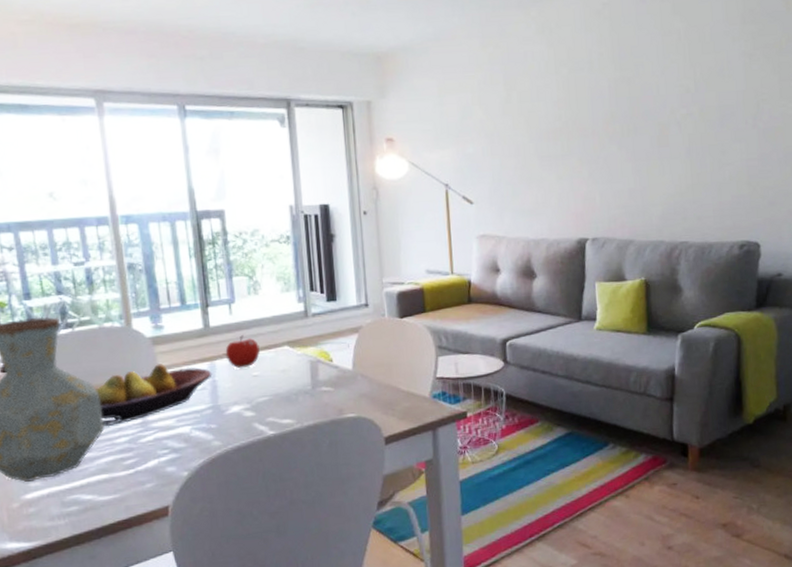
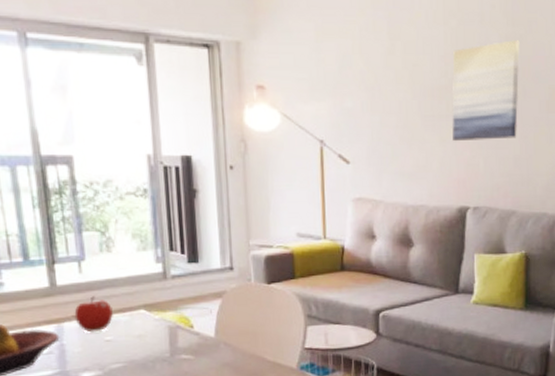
wall art: none [566,83,631,179] -> present [452,40,520,142]

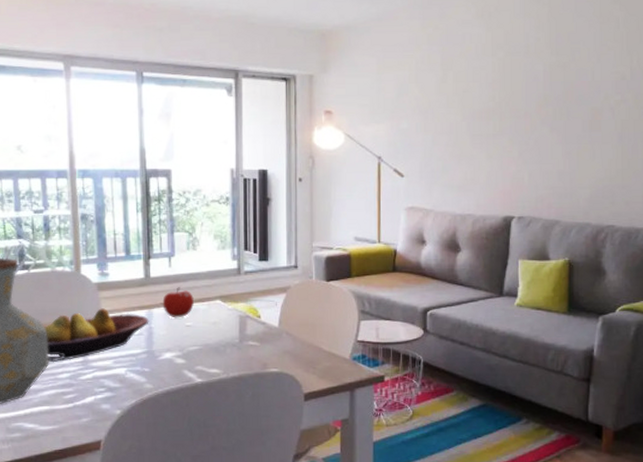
wall art: present [452,40,520,142] -> none [498,68,563,158]

